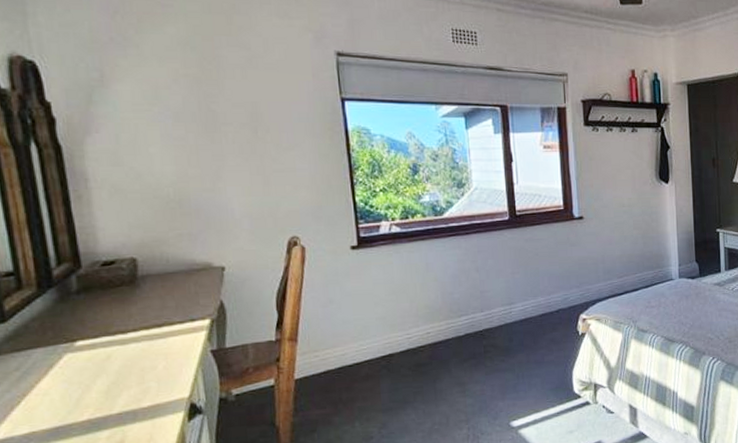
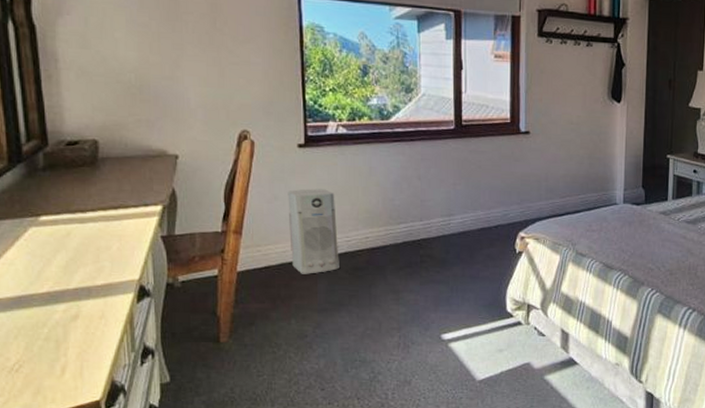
air purifier: none [343,288,402,376] -> present [288,188,339,274]

